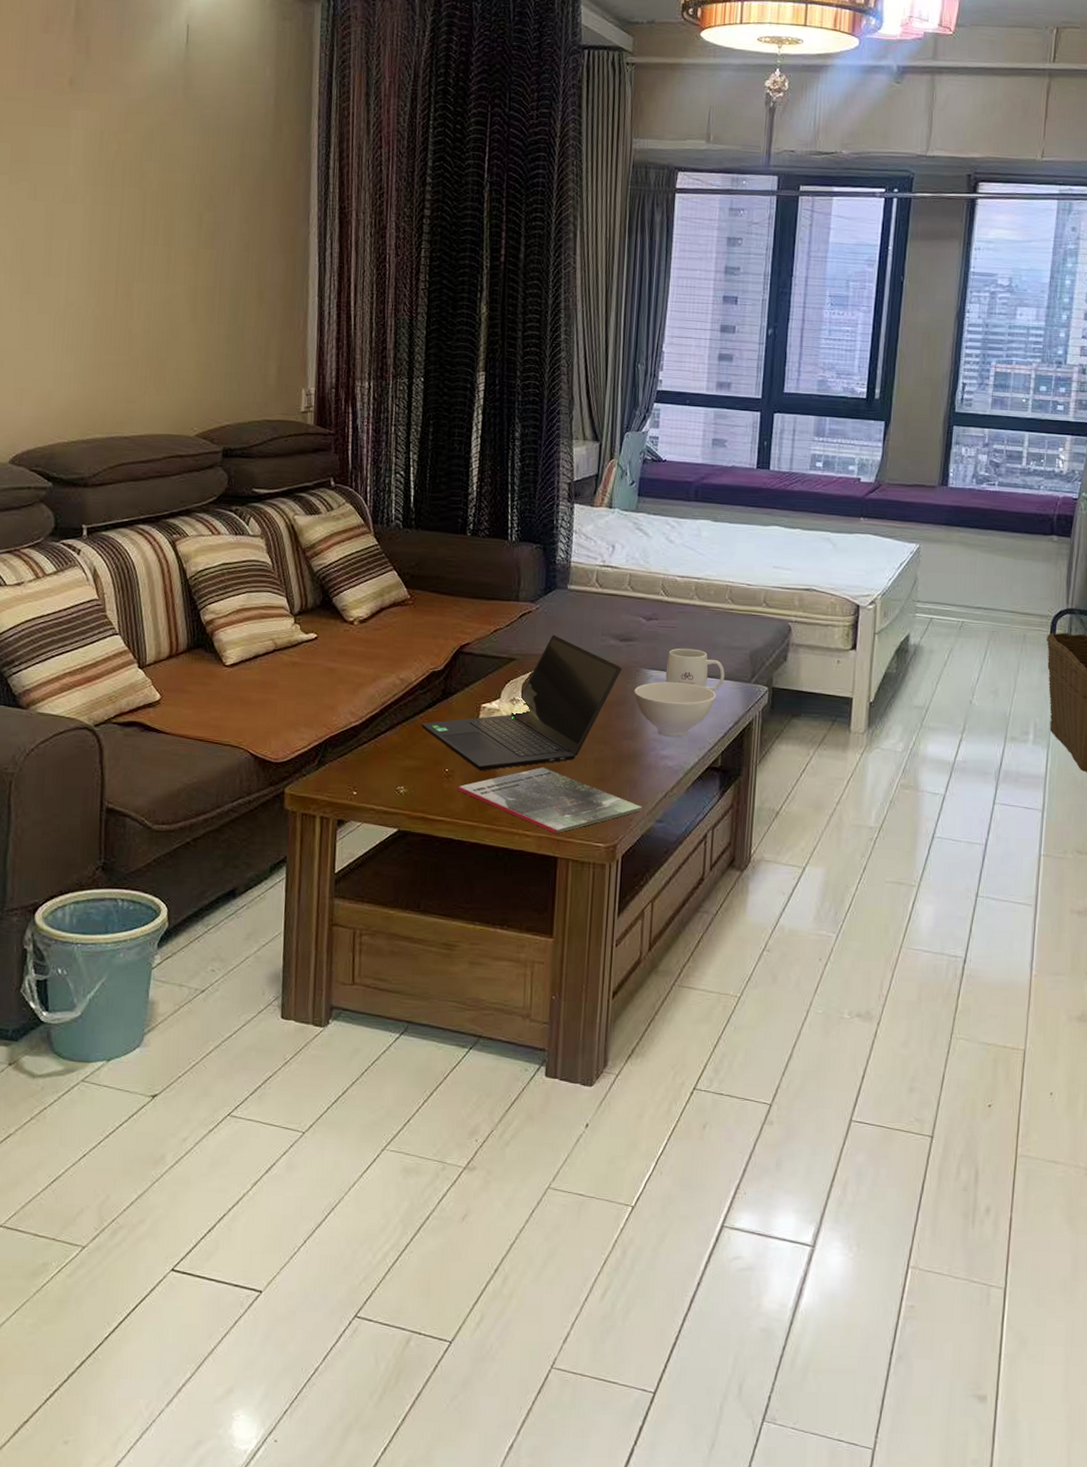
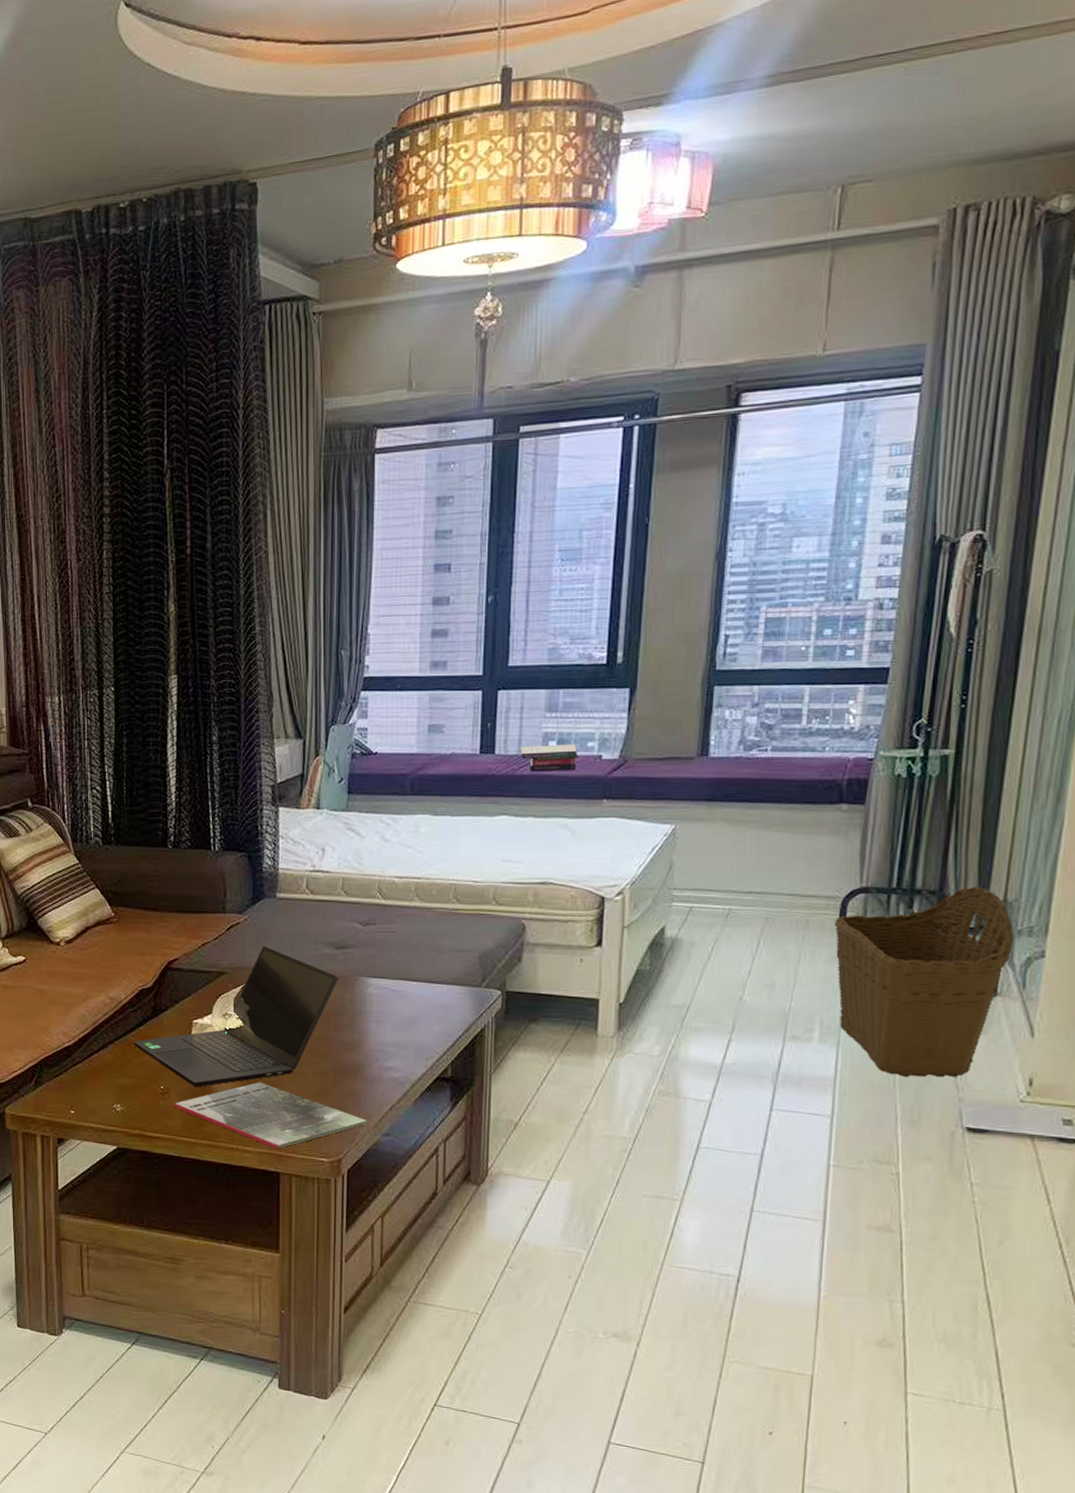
bowl: present [634,681,717,738] -> none [353,990,444,1048]
mug: present [665,648,725,692] -> none [386,953,452,998]
books: none [791,464,841,490] -> present [520,743,578,772]

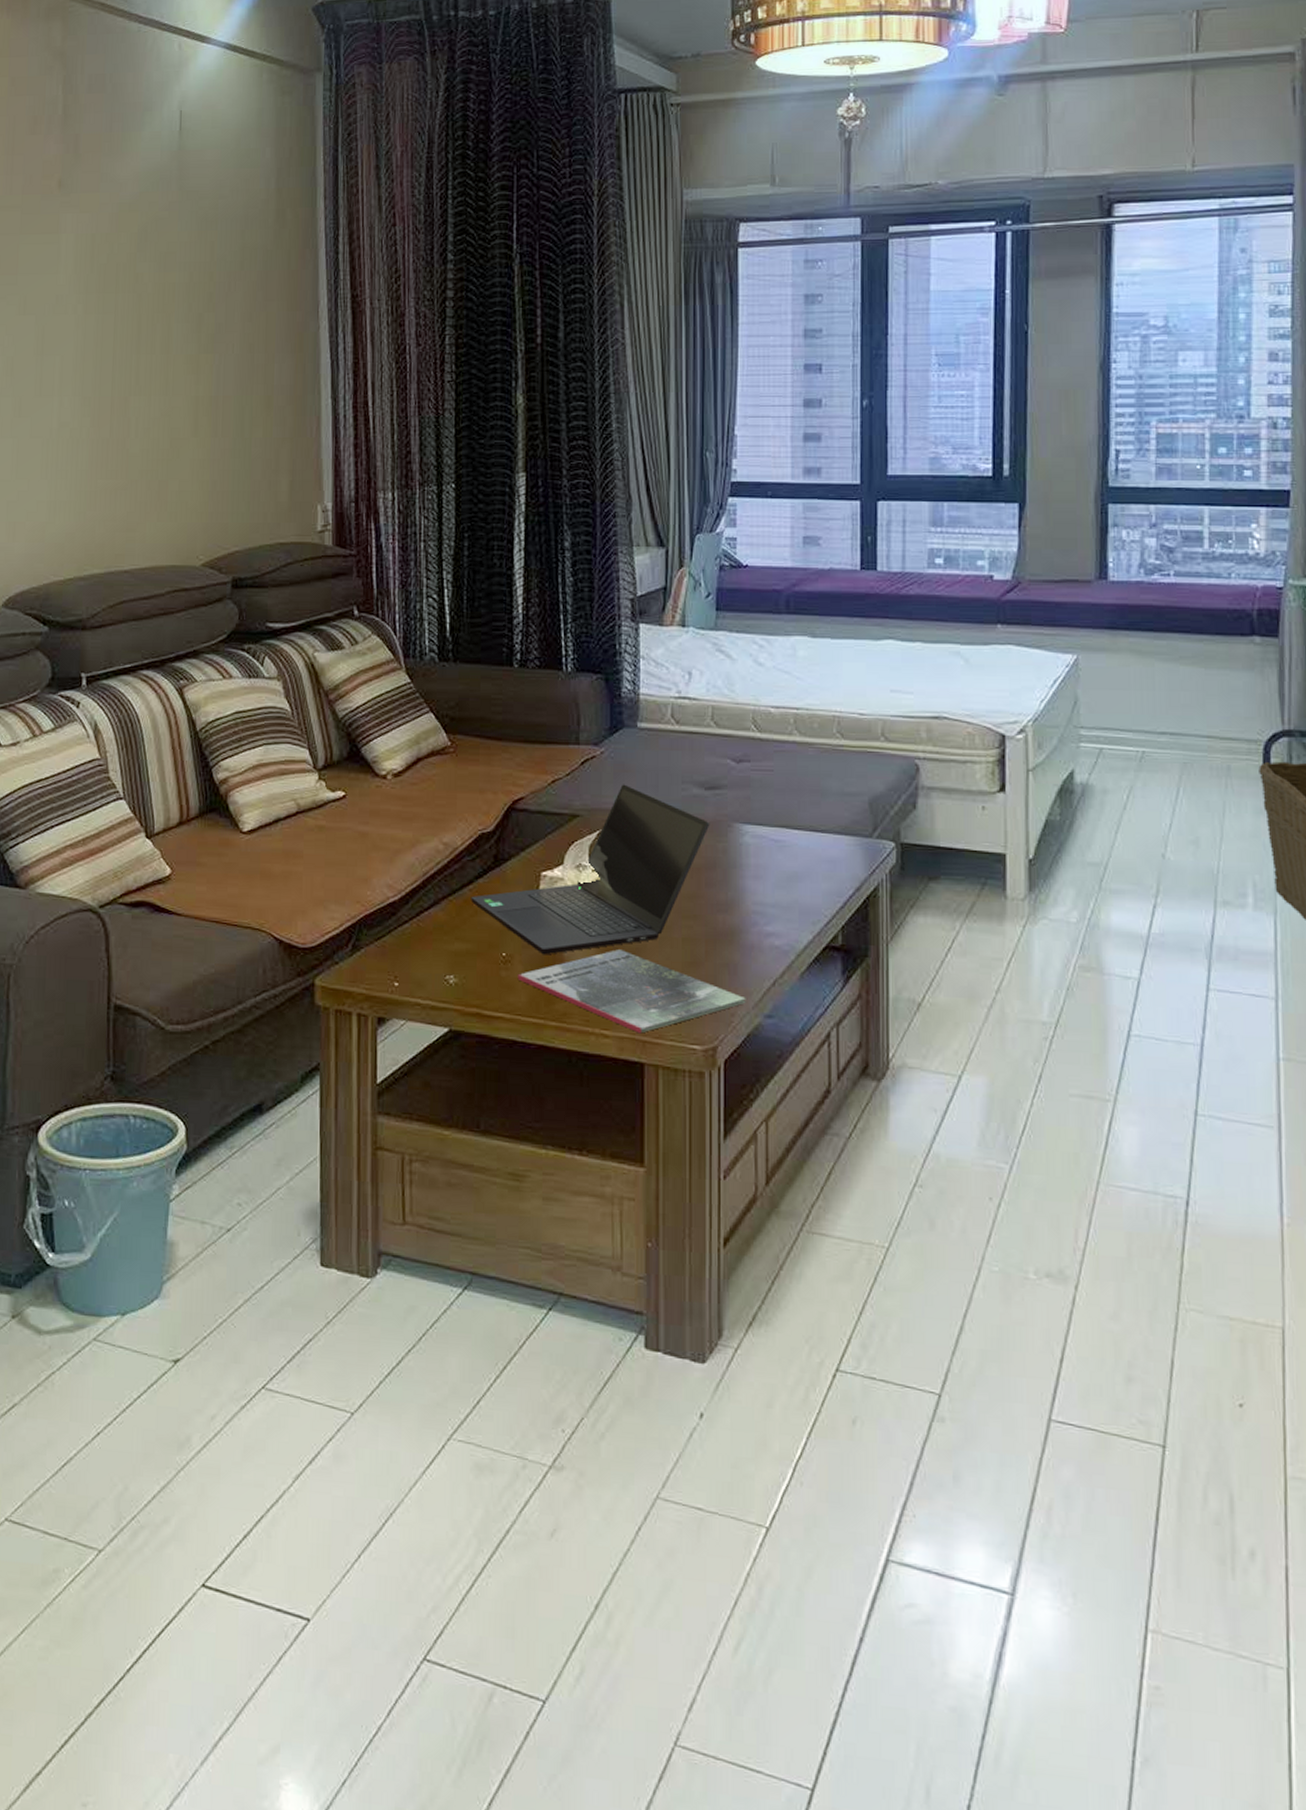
books: present [520,743,578,772] -> none [904,561,968,592]

